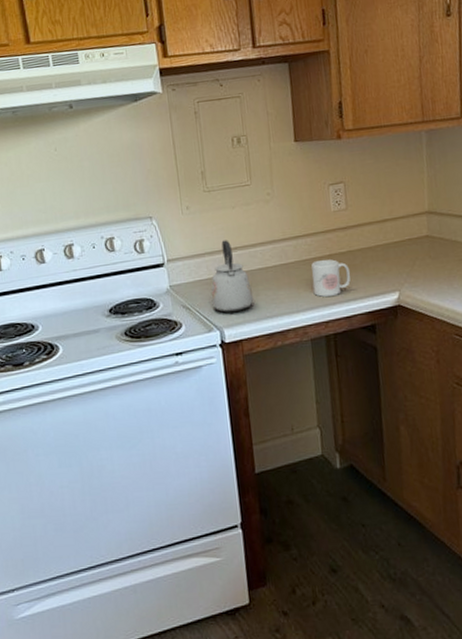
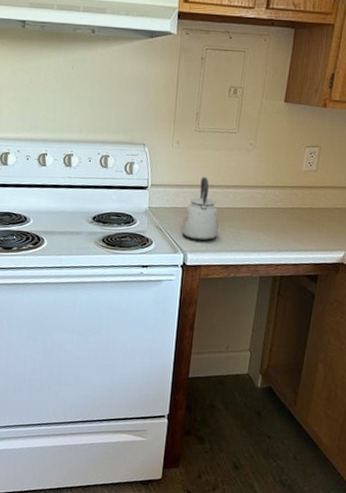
mug: present [311,259,351,297] -> none [271,211,307,244]

